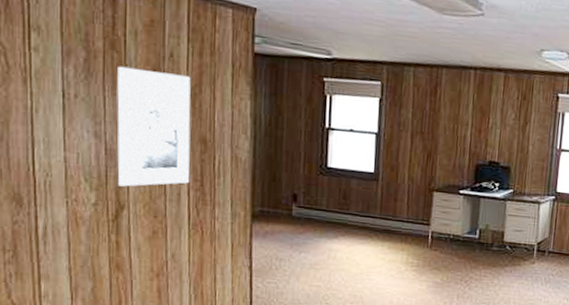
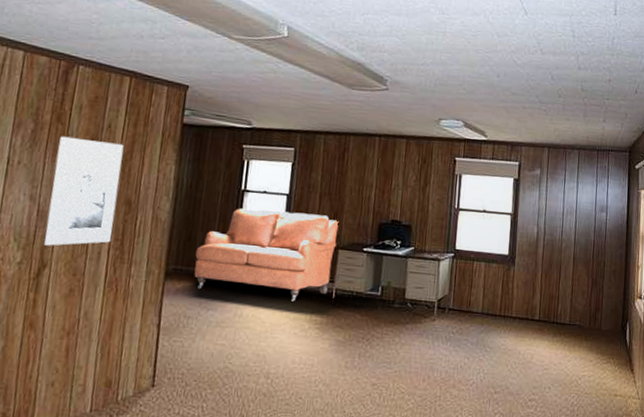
sofa: none [282,147,433,244] -> present [194,208,339,301]

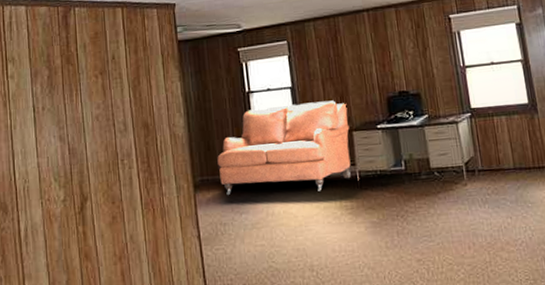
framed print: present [44,136,124,246] -> none [73,72,139,180]

